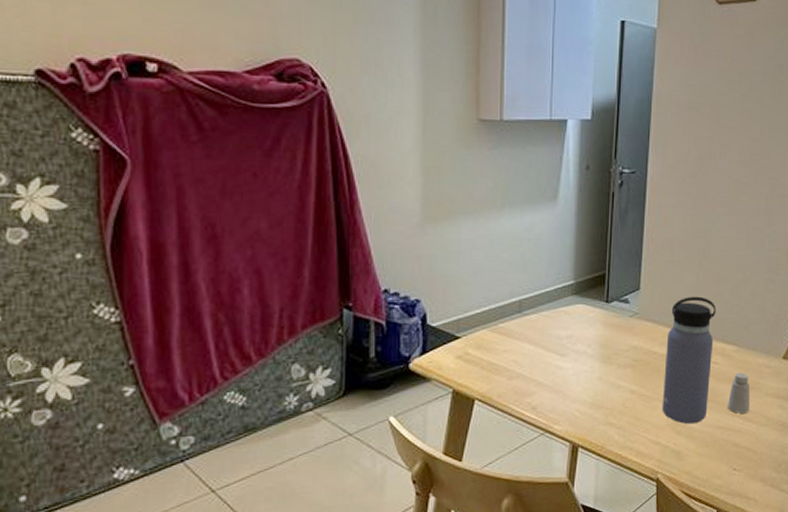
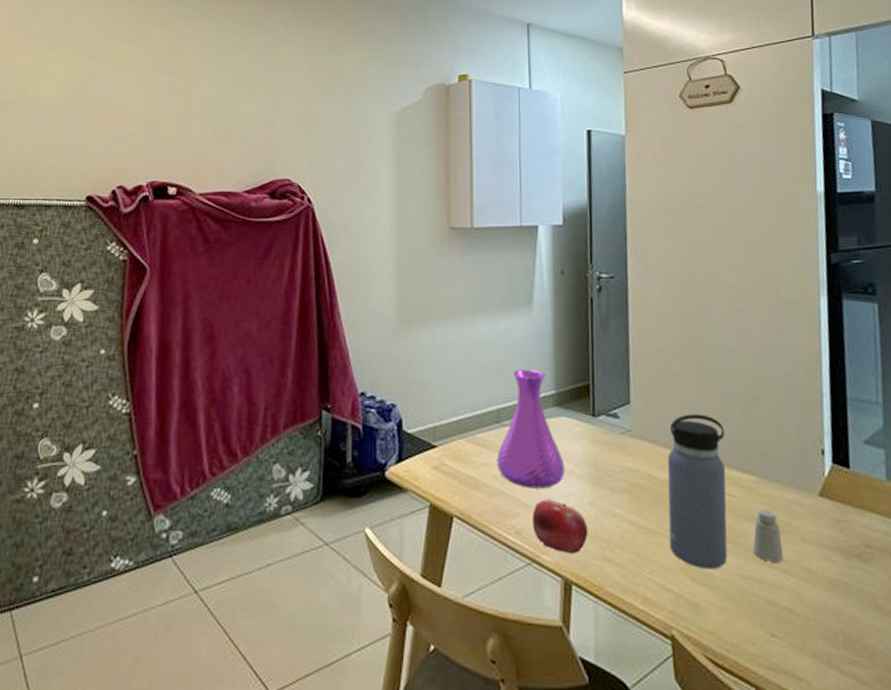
vase: none [517,262,579,370] -> present [496,369,565,489]
fruit: none [547,377,595,422] -> present [532,499,588,553]

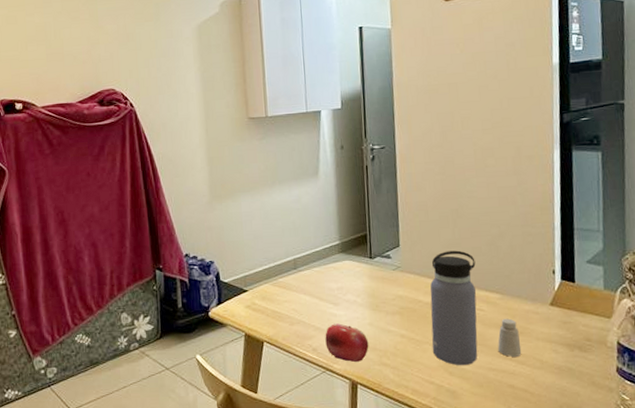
vase: present [496,369,565,489] -> none [295,226,350,317]

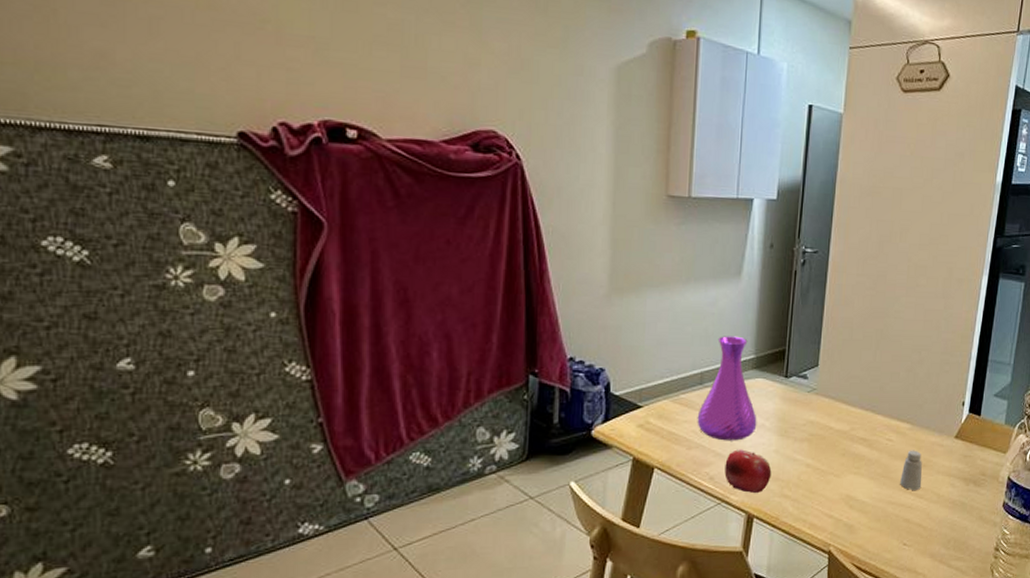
vase: none [295,226,350,317] -> present [697,336,757,441]
water bottle: present [430,250,478,366] -> none [836,374,892,499]

